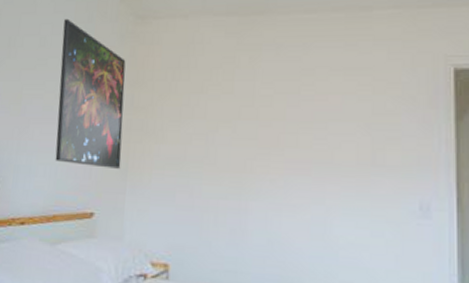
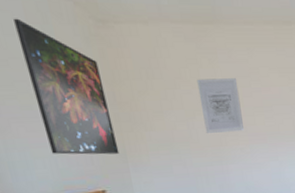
wall art: none [227,82,282,155] -> present [197,78,245,133]

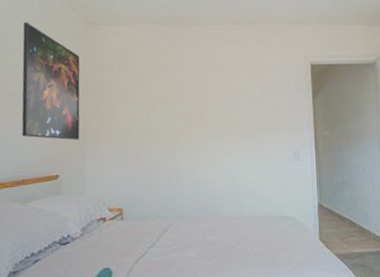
wall art: present [197,78,245,133] -> none [163,72,202,124]

